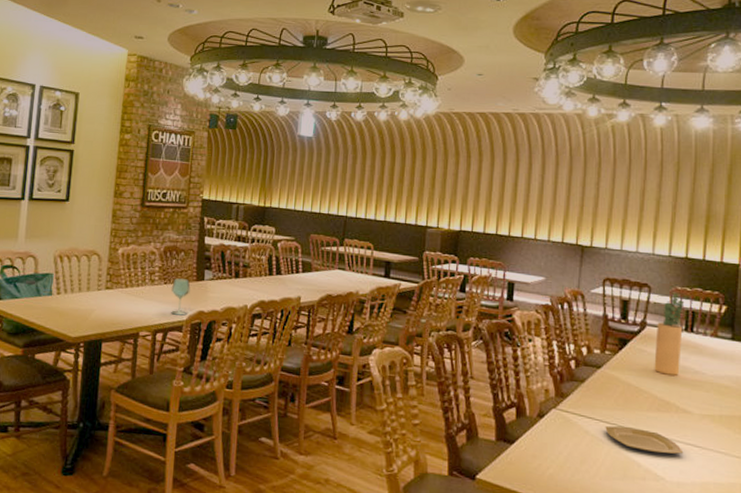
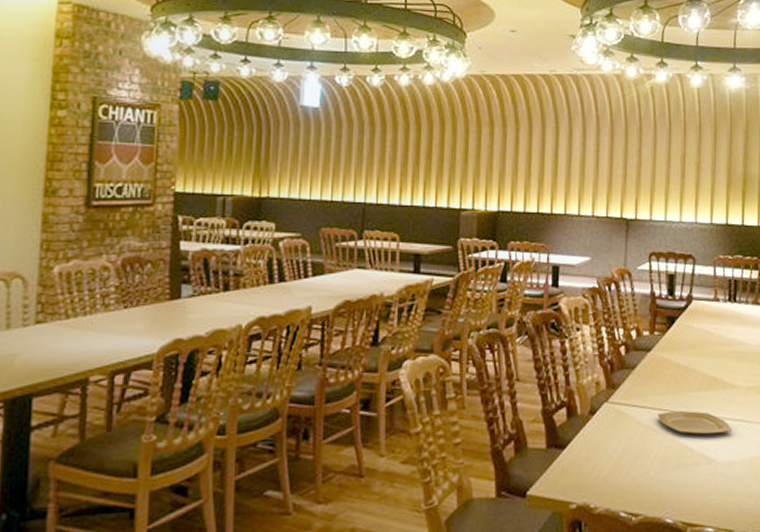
wine glass: present [171,278,191,316] -> none [135,299,162,348]
vase: present [654,292,685,377] -> none [701,261,727,351]

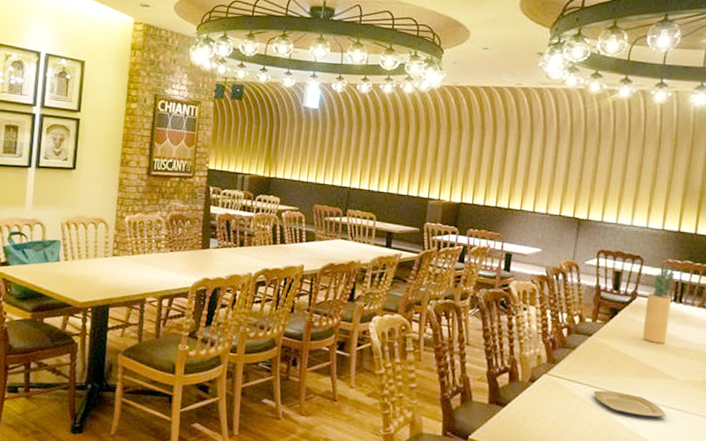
vase: none [701,261,727,351] -> present [642,264,675,345]

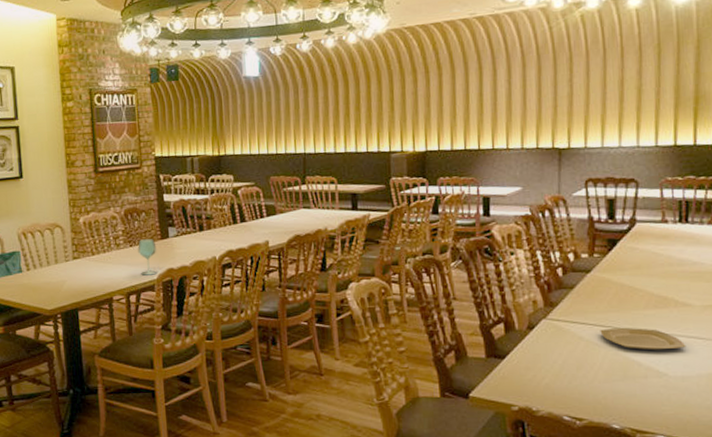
wine glass: none [177,246,196,282] -> present [138,239,157,276]
vase: present [642,264,675,345] -> none [647,183,677,271]

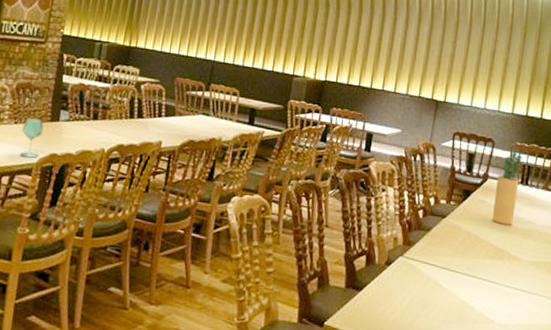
plate: present [600,328,686,351] -> none [445,272,512,299]
vase: none [647,183,677,271] -> present [492,147,522,226]

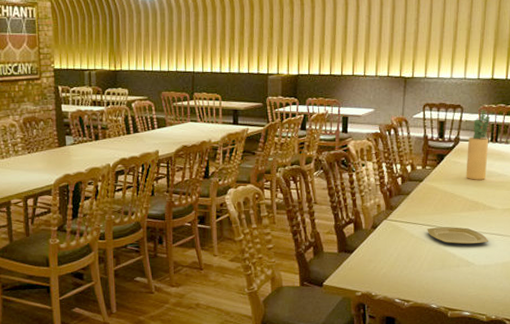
wine glass: present [20,118,44,158] -> none [36,146,54,181]
plate: none [445,272,512,299] -> present [427,227,489,245]

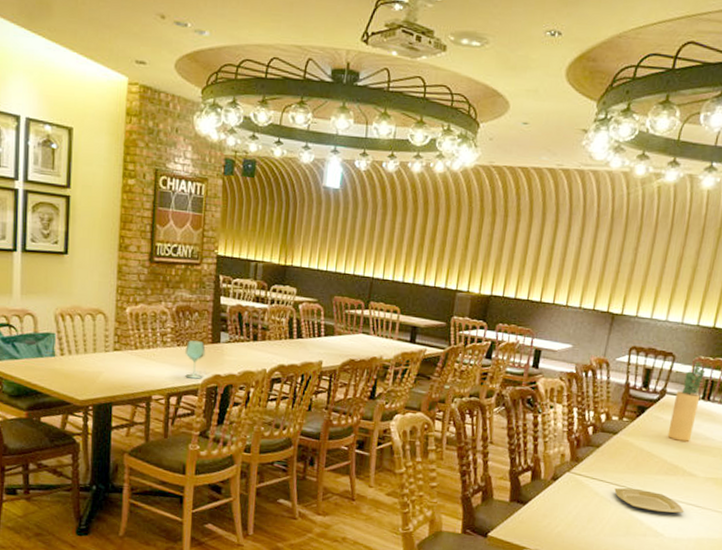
wine glass: none [36,146,54,181] -> present [185,340,206,379]

